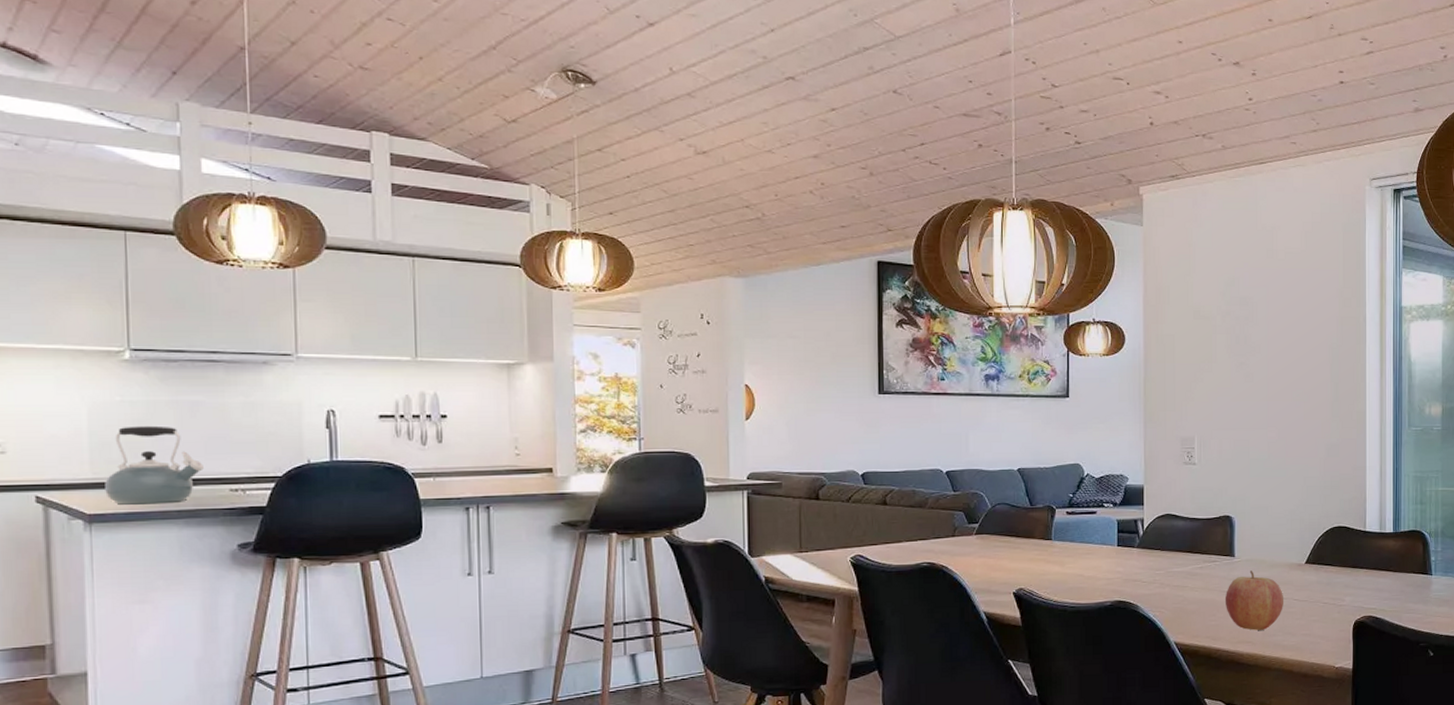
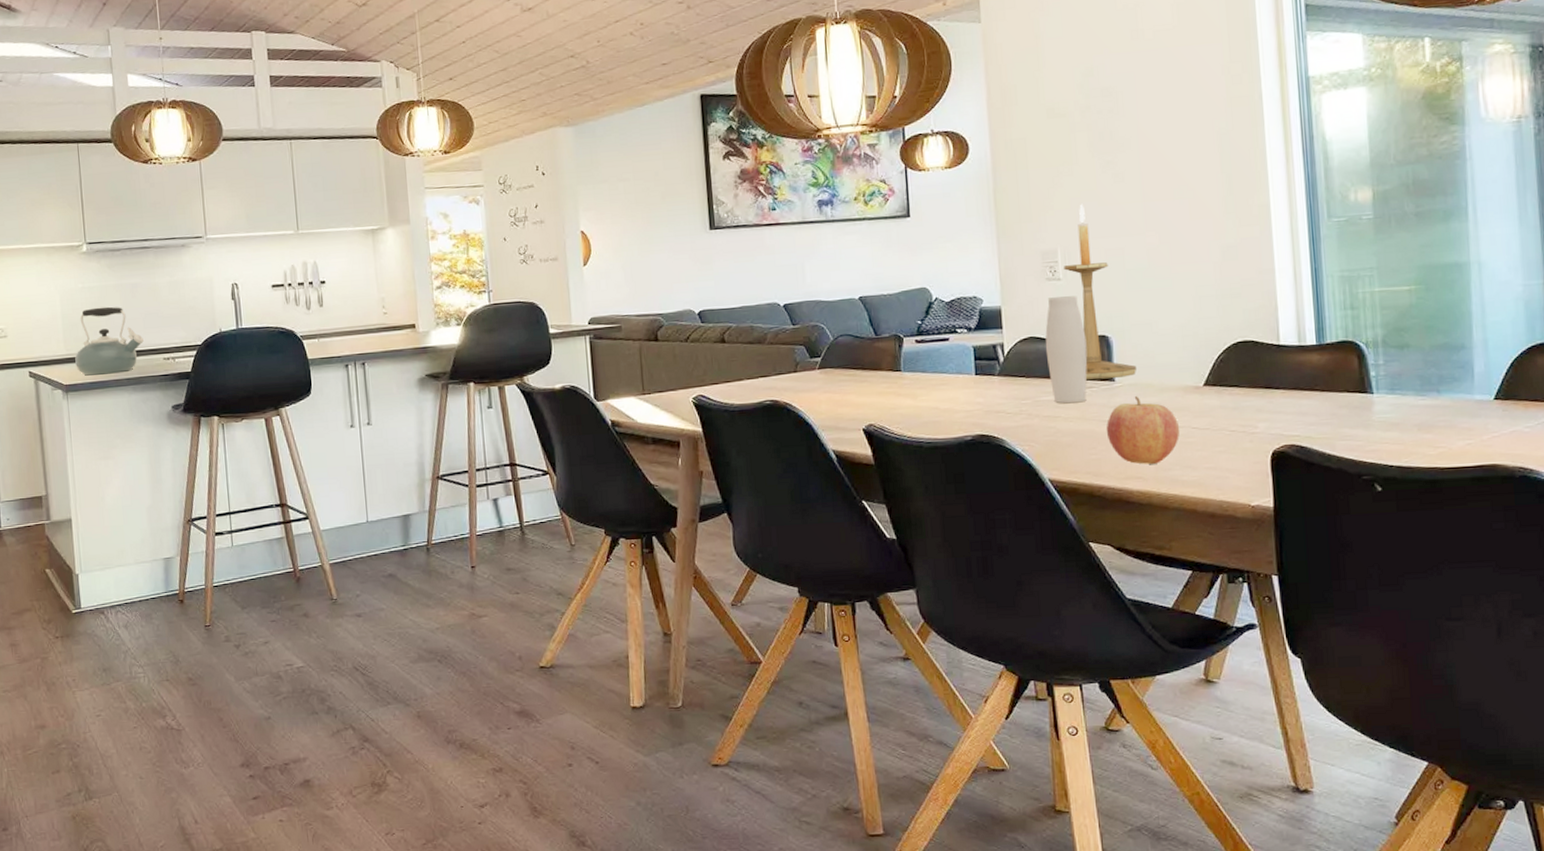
vase: none [1179,479,1214,575] -> present [1045,296,1088,404]
candlestick: none [1199,398,1254,555] -> present [1064,204,1138,380]

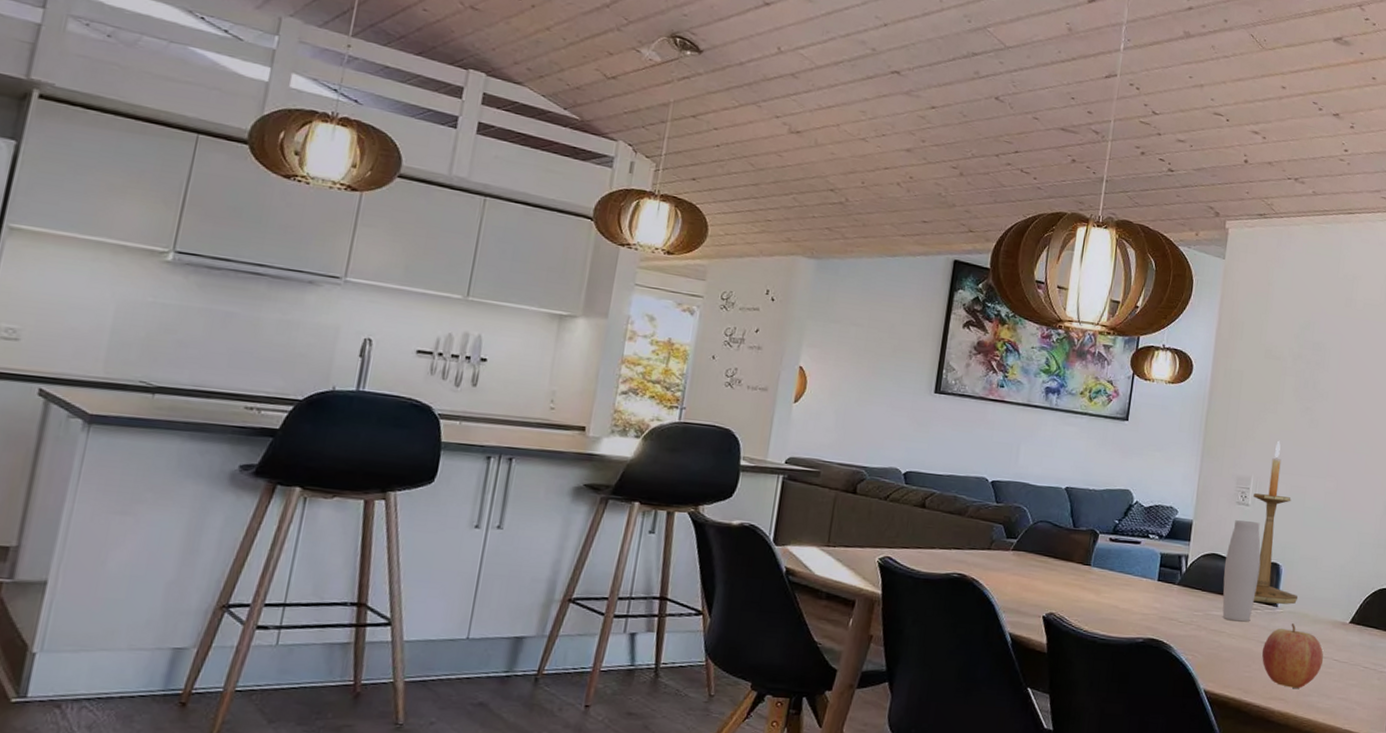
kettle: present [75,306,144,376] -> none [113,329,223,415]

